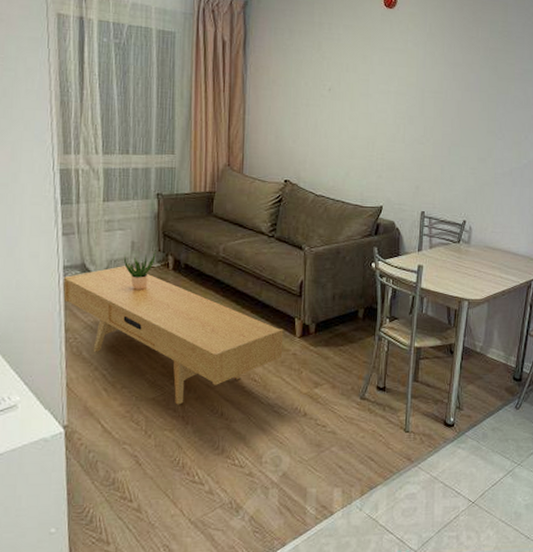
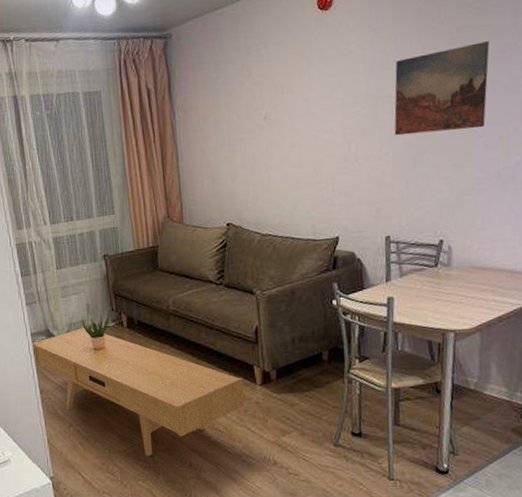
wall art: none [435,63,512,132] -> present [394,41,490,136]

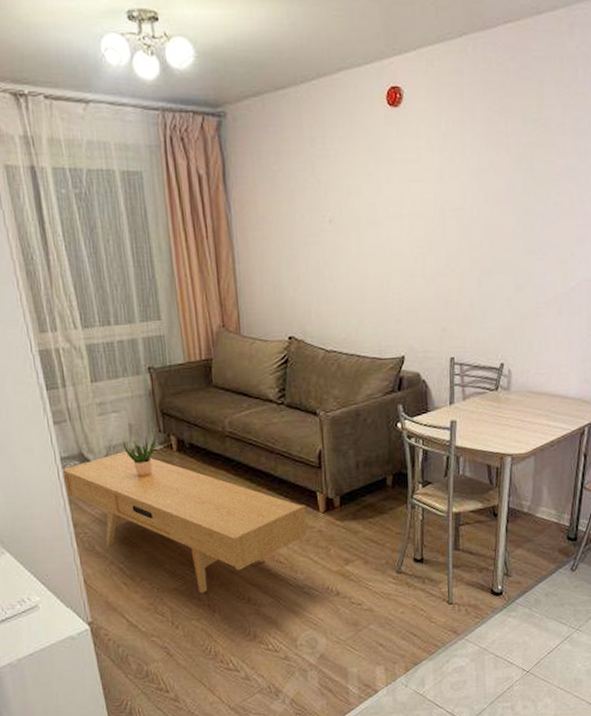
wall art: present [394,41,490,136] -> none [460,161,552,253]

